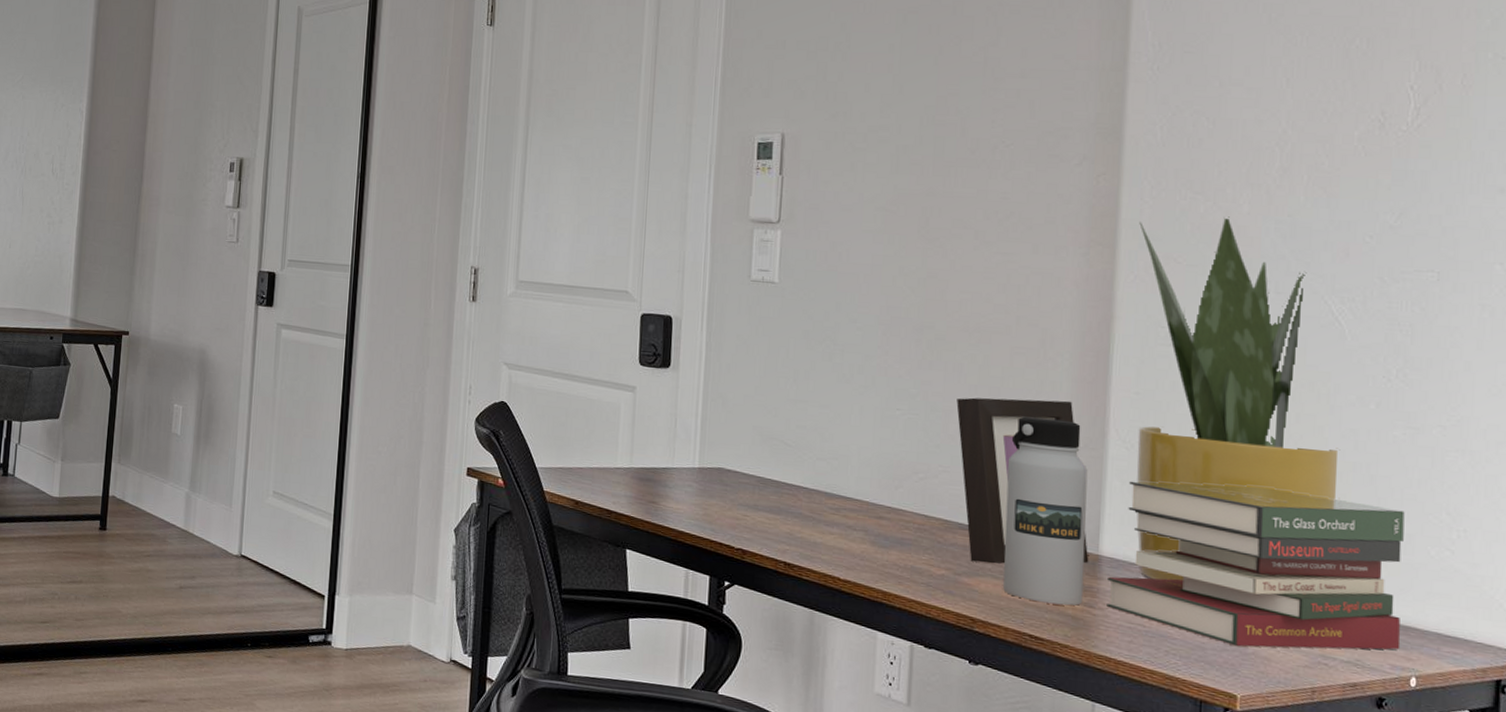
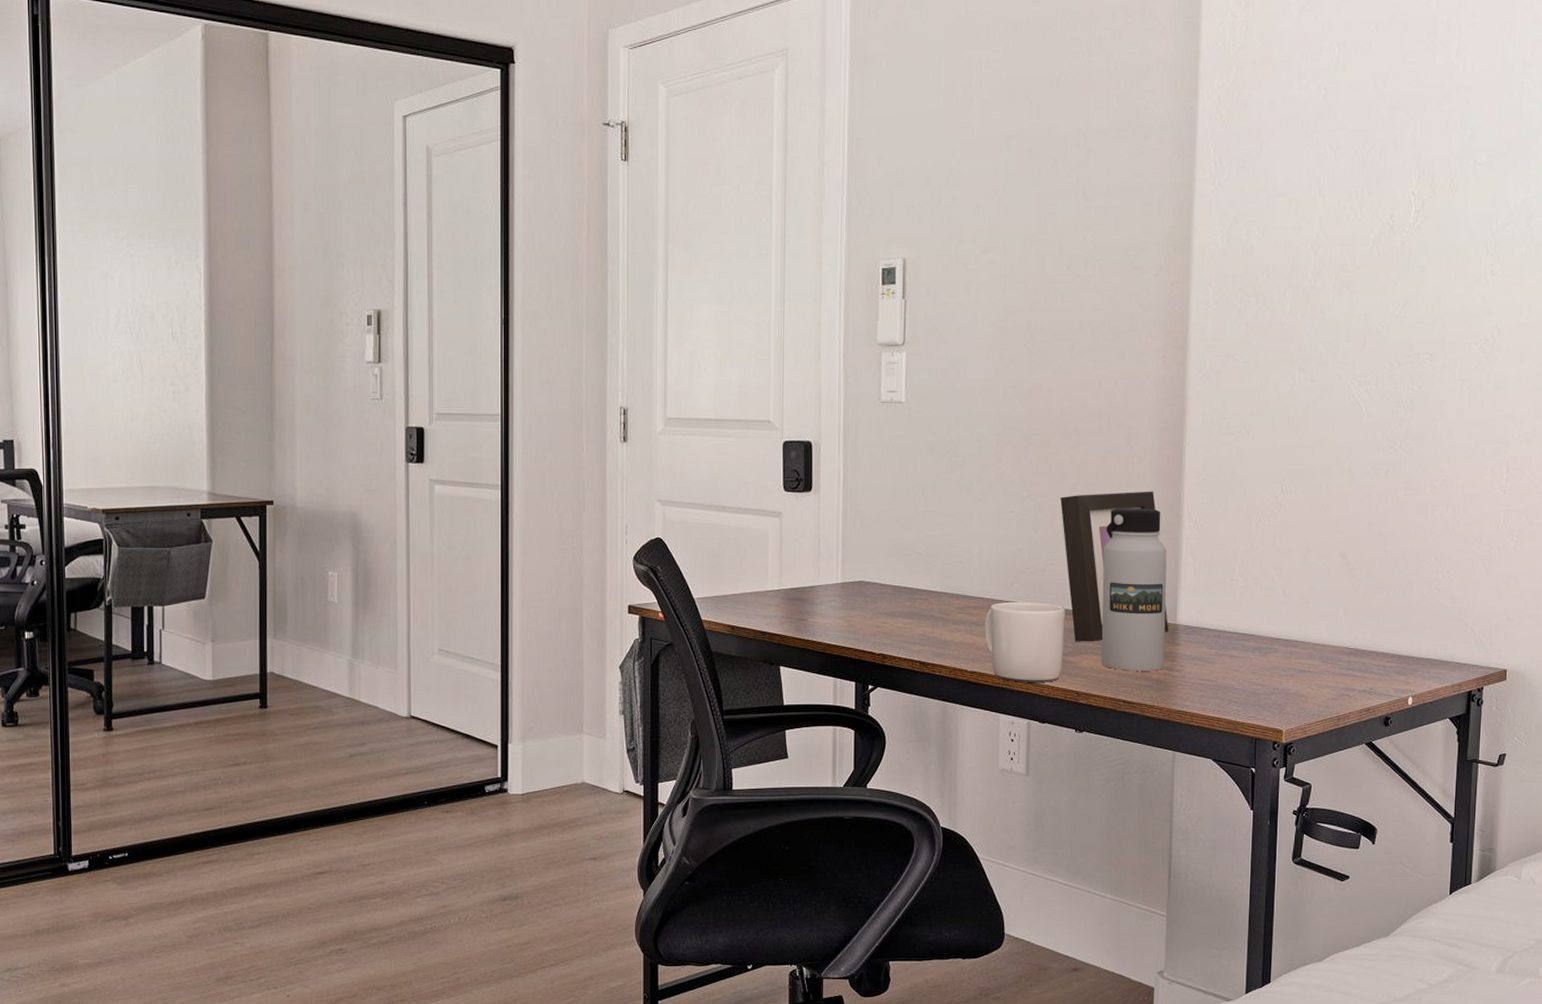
mug: none [861,507,960,603] -> present [984,601,1066,682]
books: present [1106,481,1405,650] -> none [1183,550,1405,689]
planter: present [1136,216,1341,581] -> none [1205,316,1359,640]

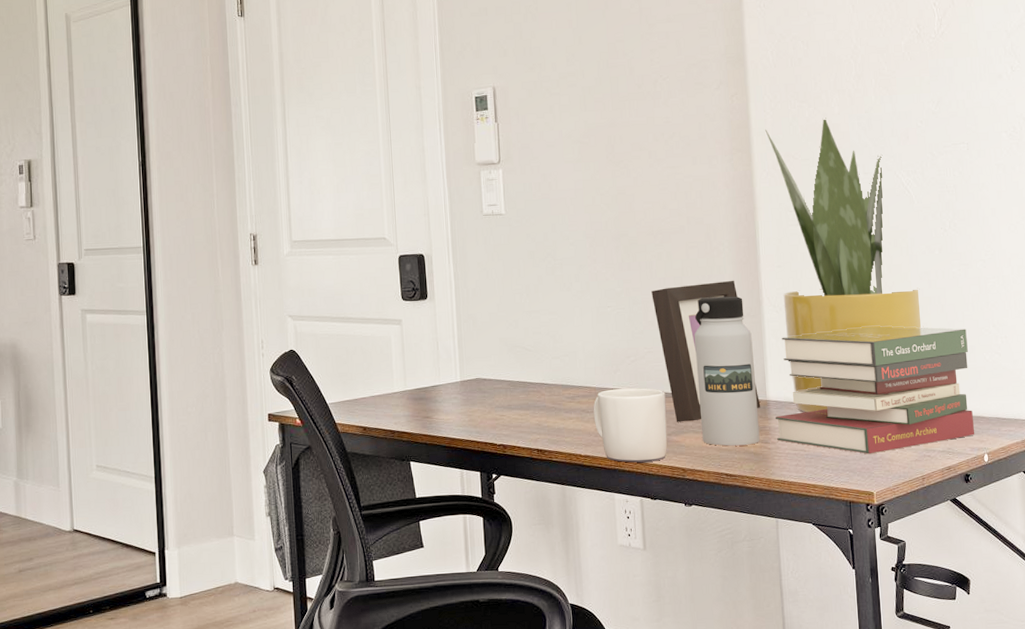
books: none [1183,550,1405,689] -> present [775,325,975,454]
planter: none [1205,316,1359,640] -> present [765,118,924,413]

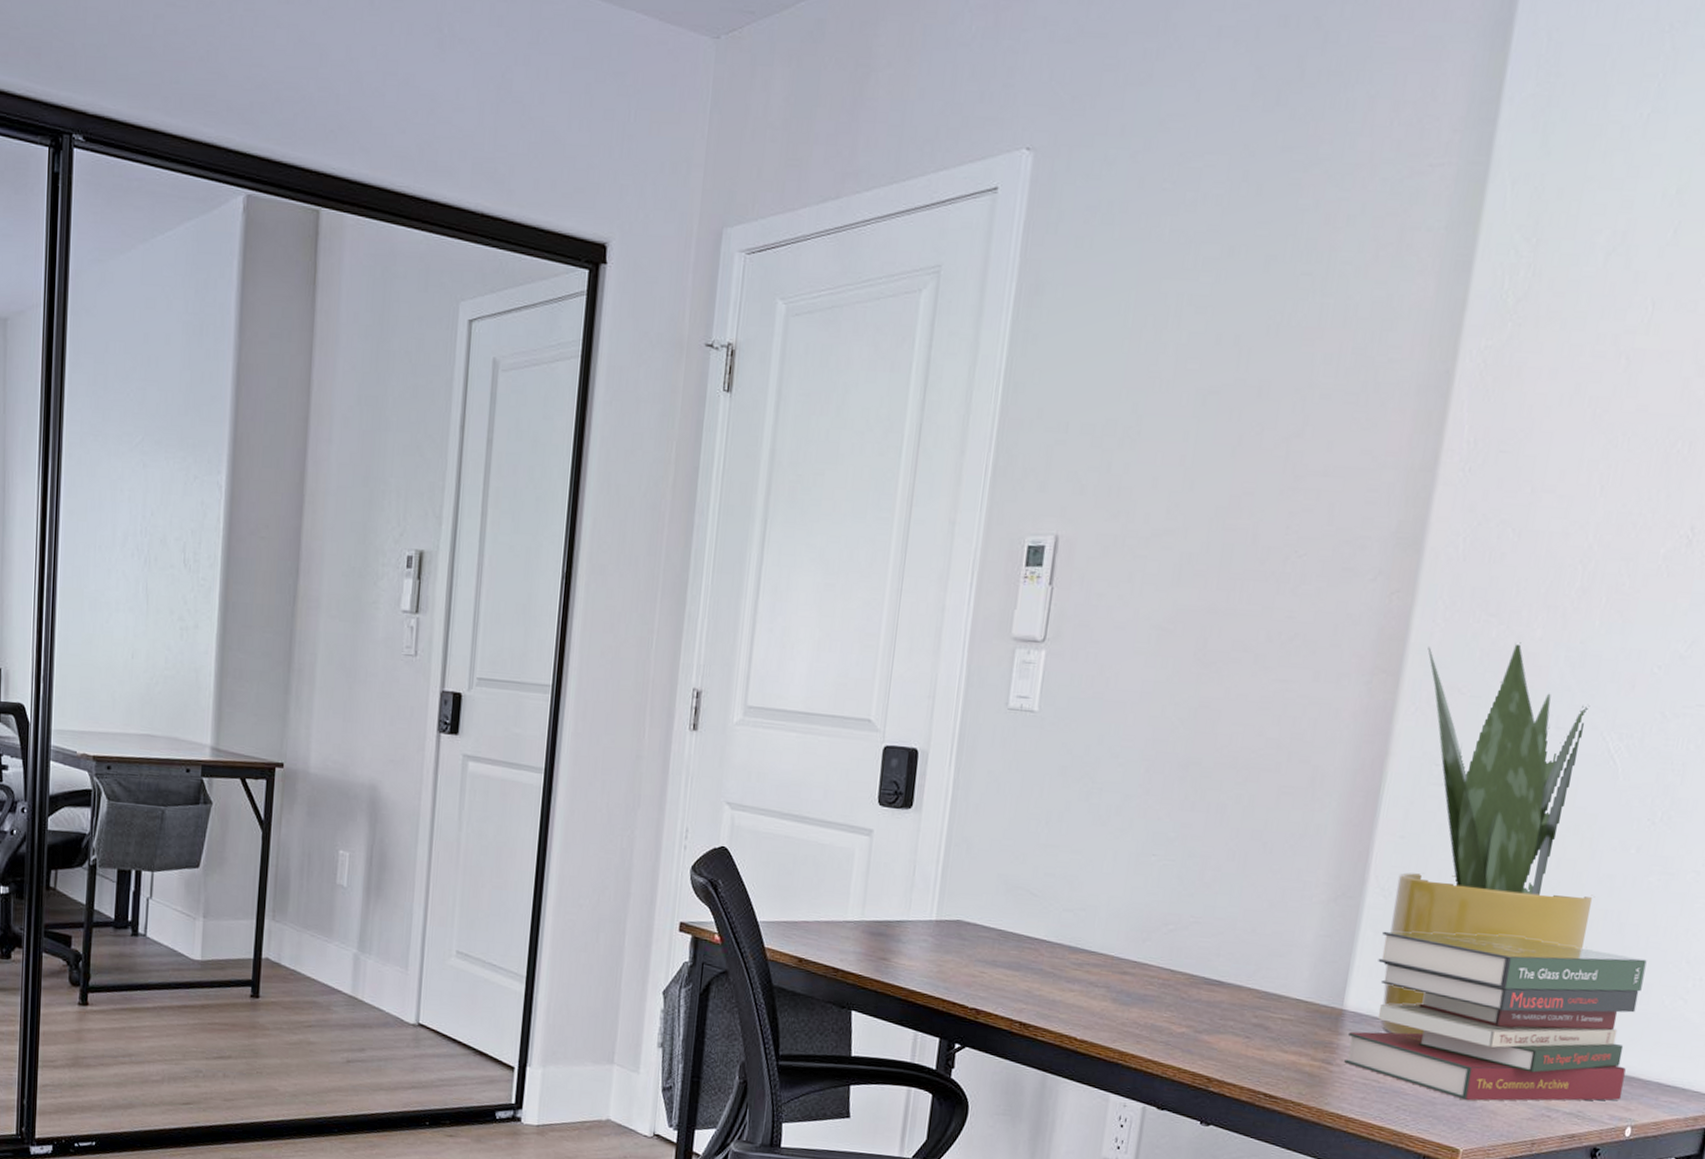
mug: present [593,388,668,463] -> none [1102,962,1206,1063]
picture frame: present [651,280,761,422] -> none [1212,841,1336,1021]
water bottle: present [694,296,760,446] -> none [1243,862,1343,1063]

